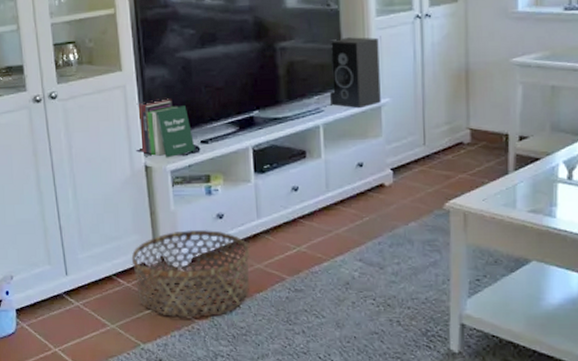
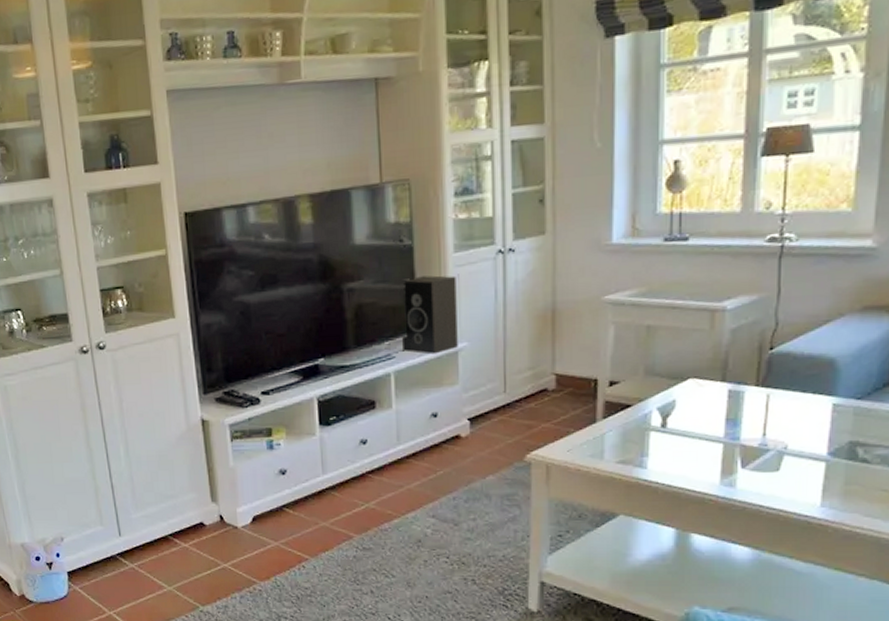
basket: present [131,229,250,318] -> none [188,486,315,579]
books: present [136,97,195,158] -> none [191,345,256,411]

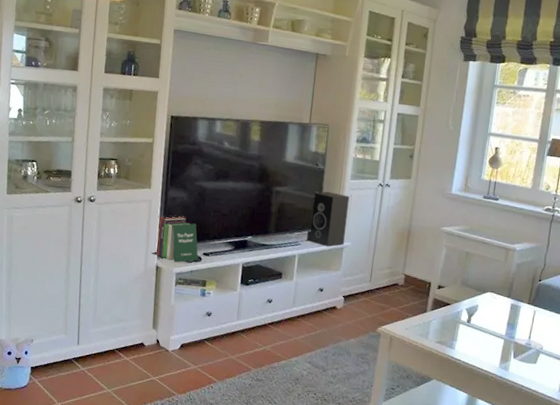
books: none [191,345,256,411] -> present [151,215,199,263]

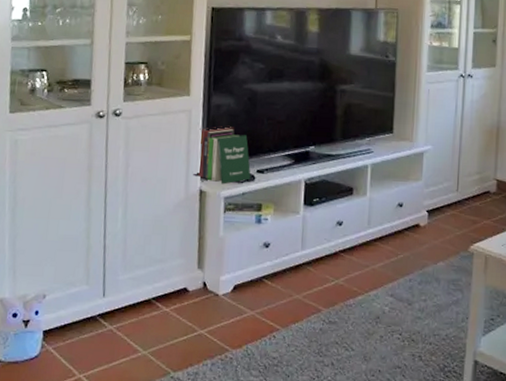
speaker: present [307,191,350,247] -> none [379,87,427,153]

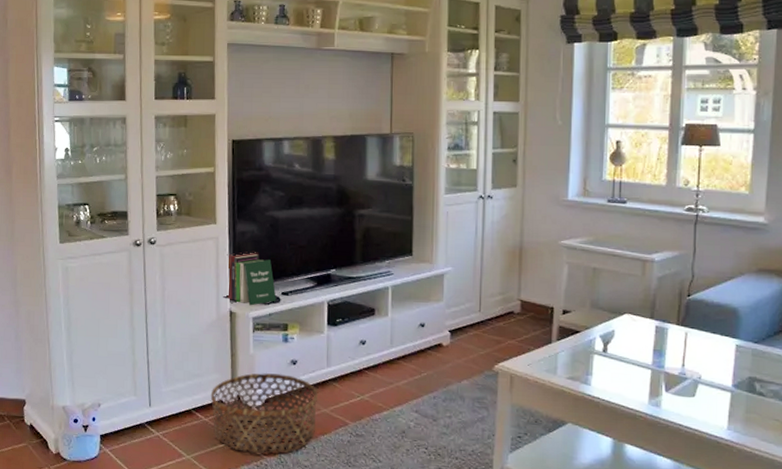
basket: none [173,256,291,347] -> present [210,372,318,455]

